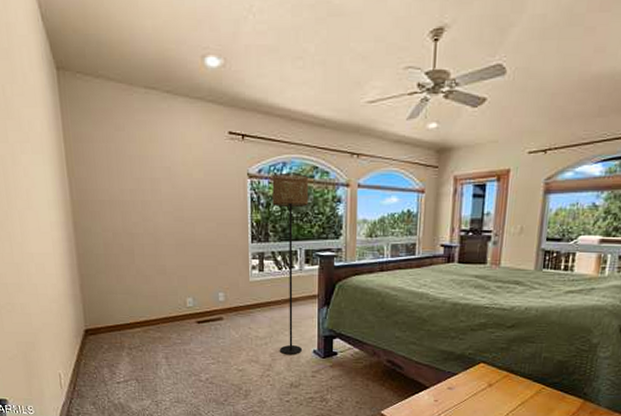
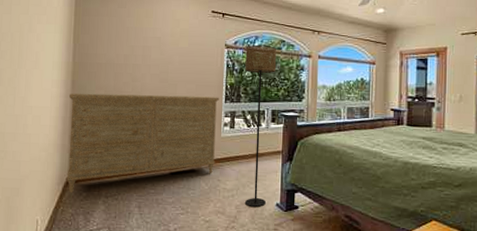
dresser: none [72,236,245,346] -> present [66,93,219,193]

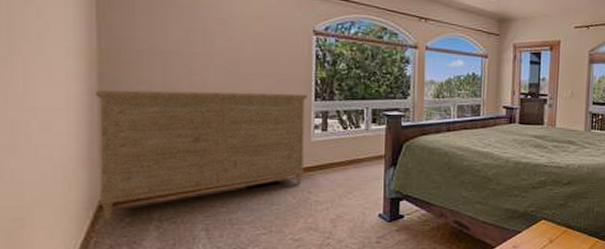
floor lamp: present [245,45,276,207] -> none [339,32,377,219]

